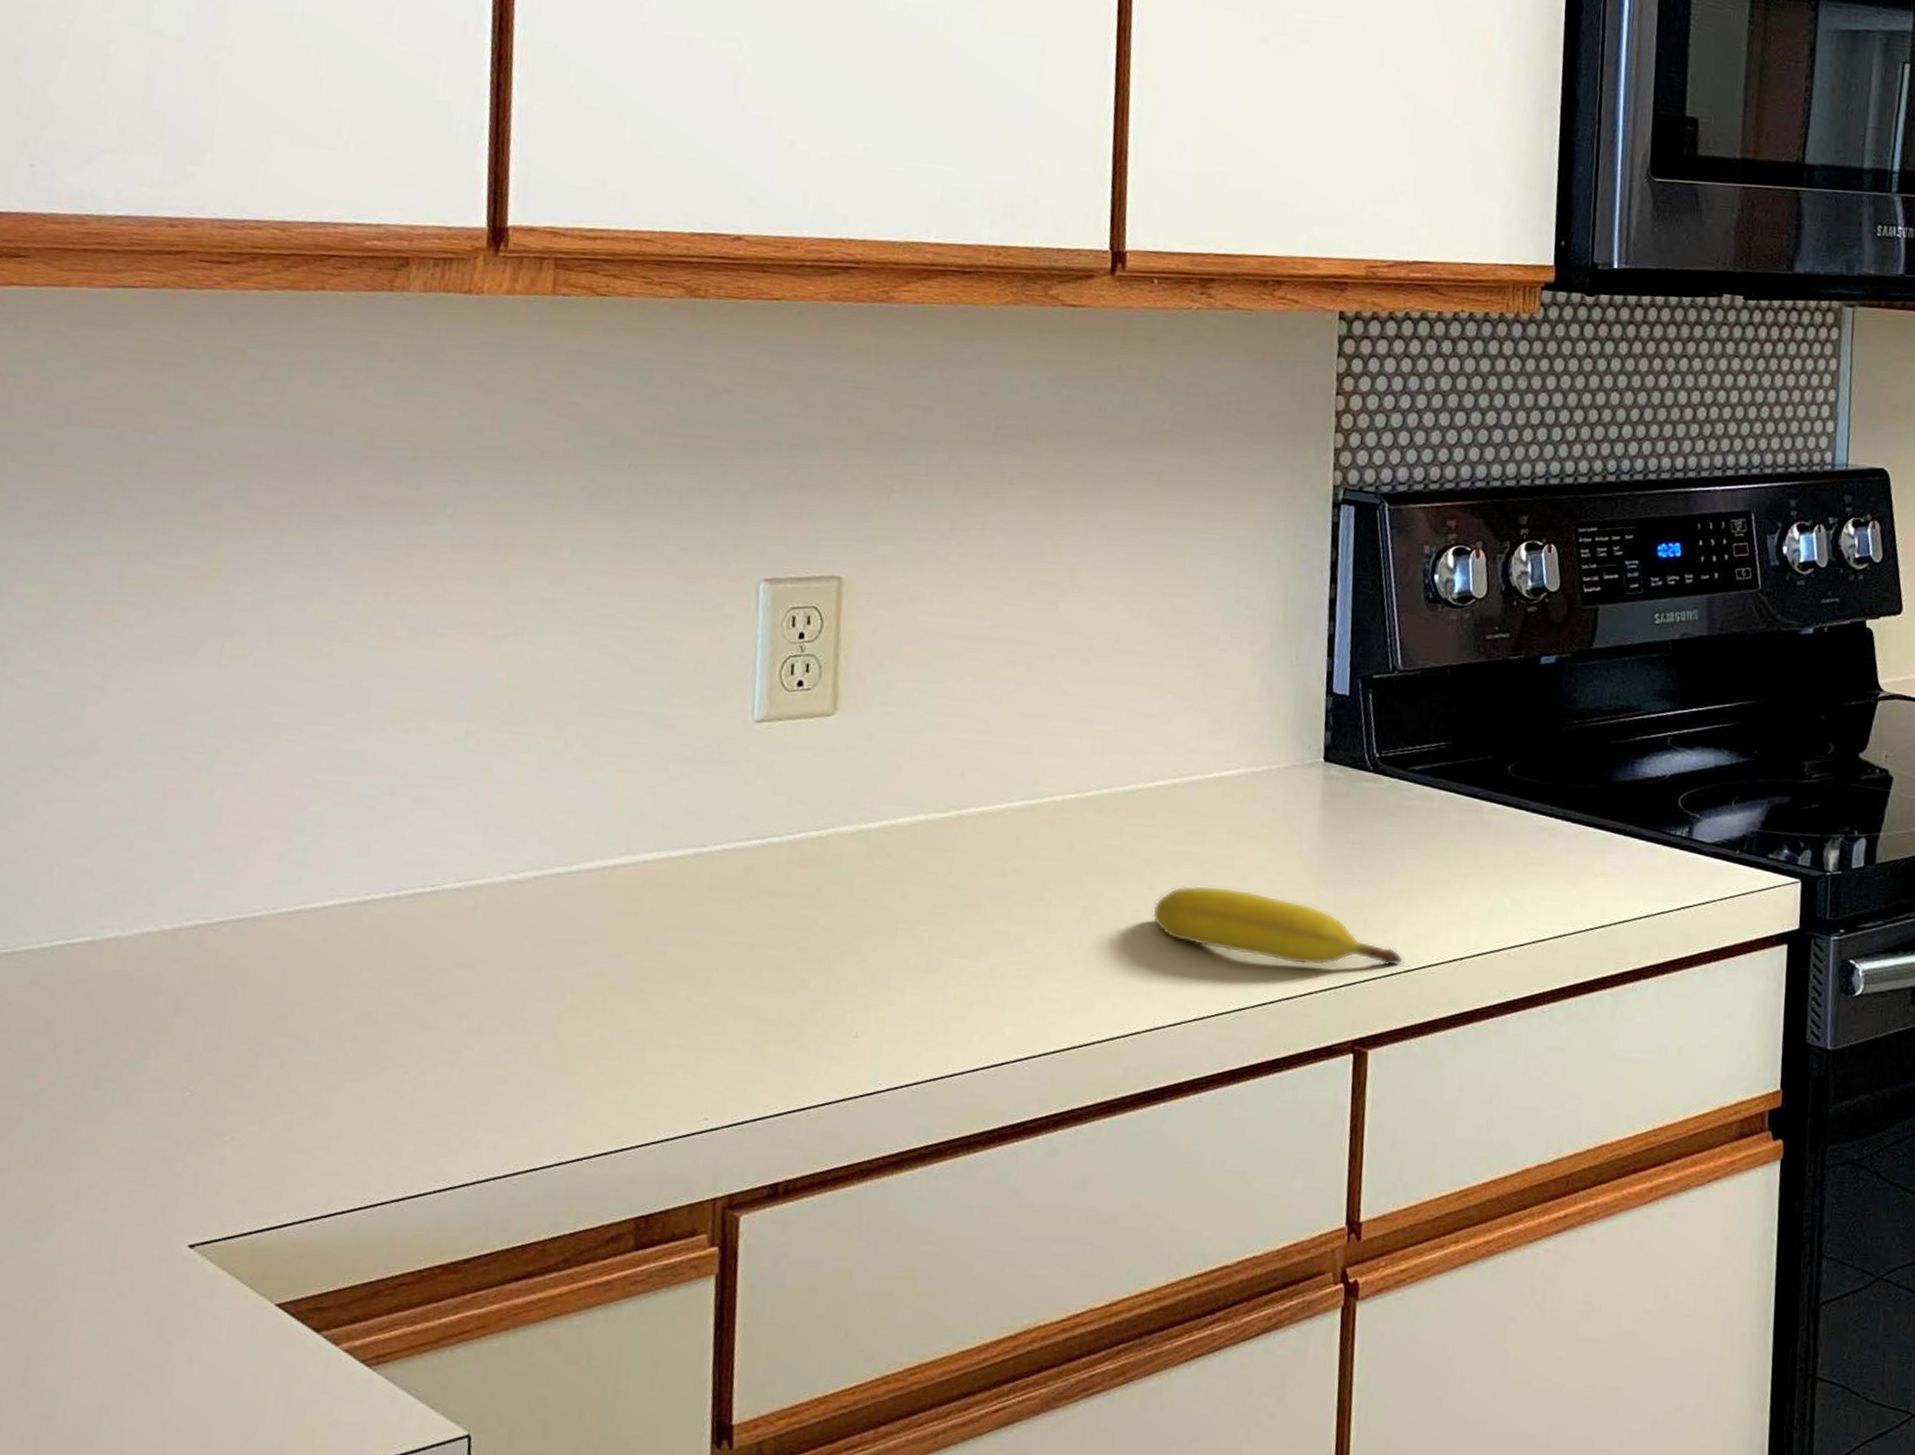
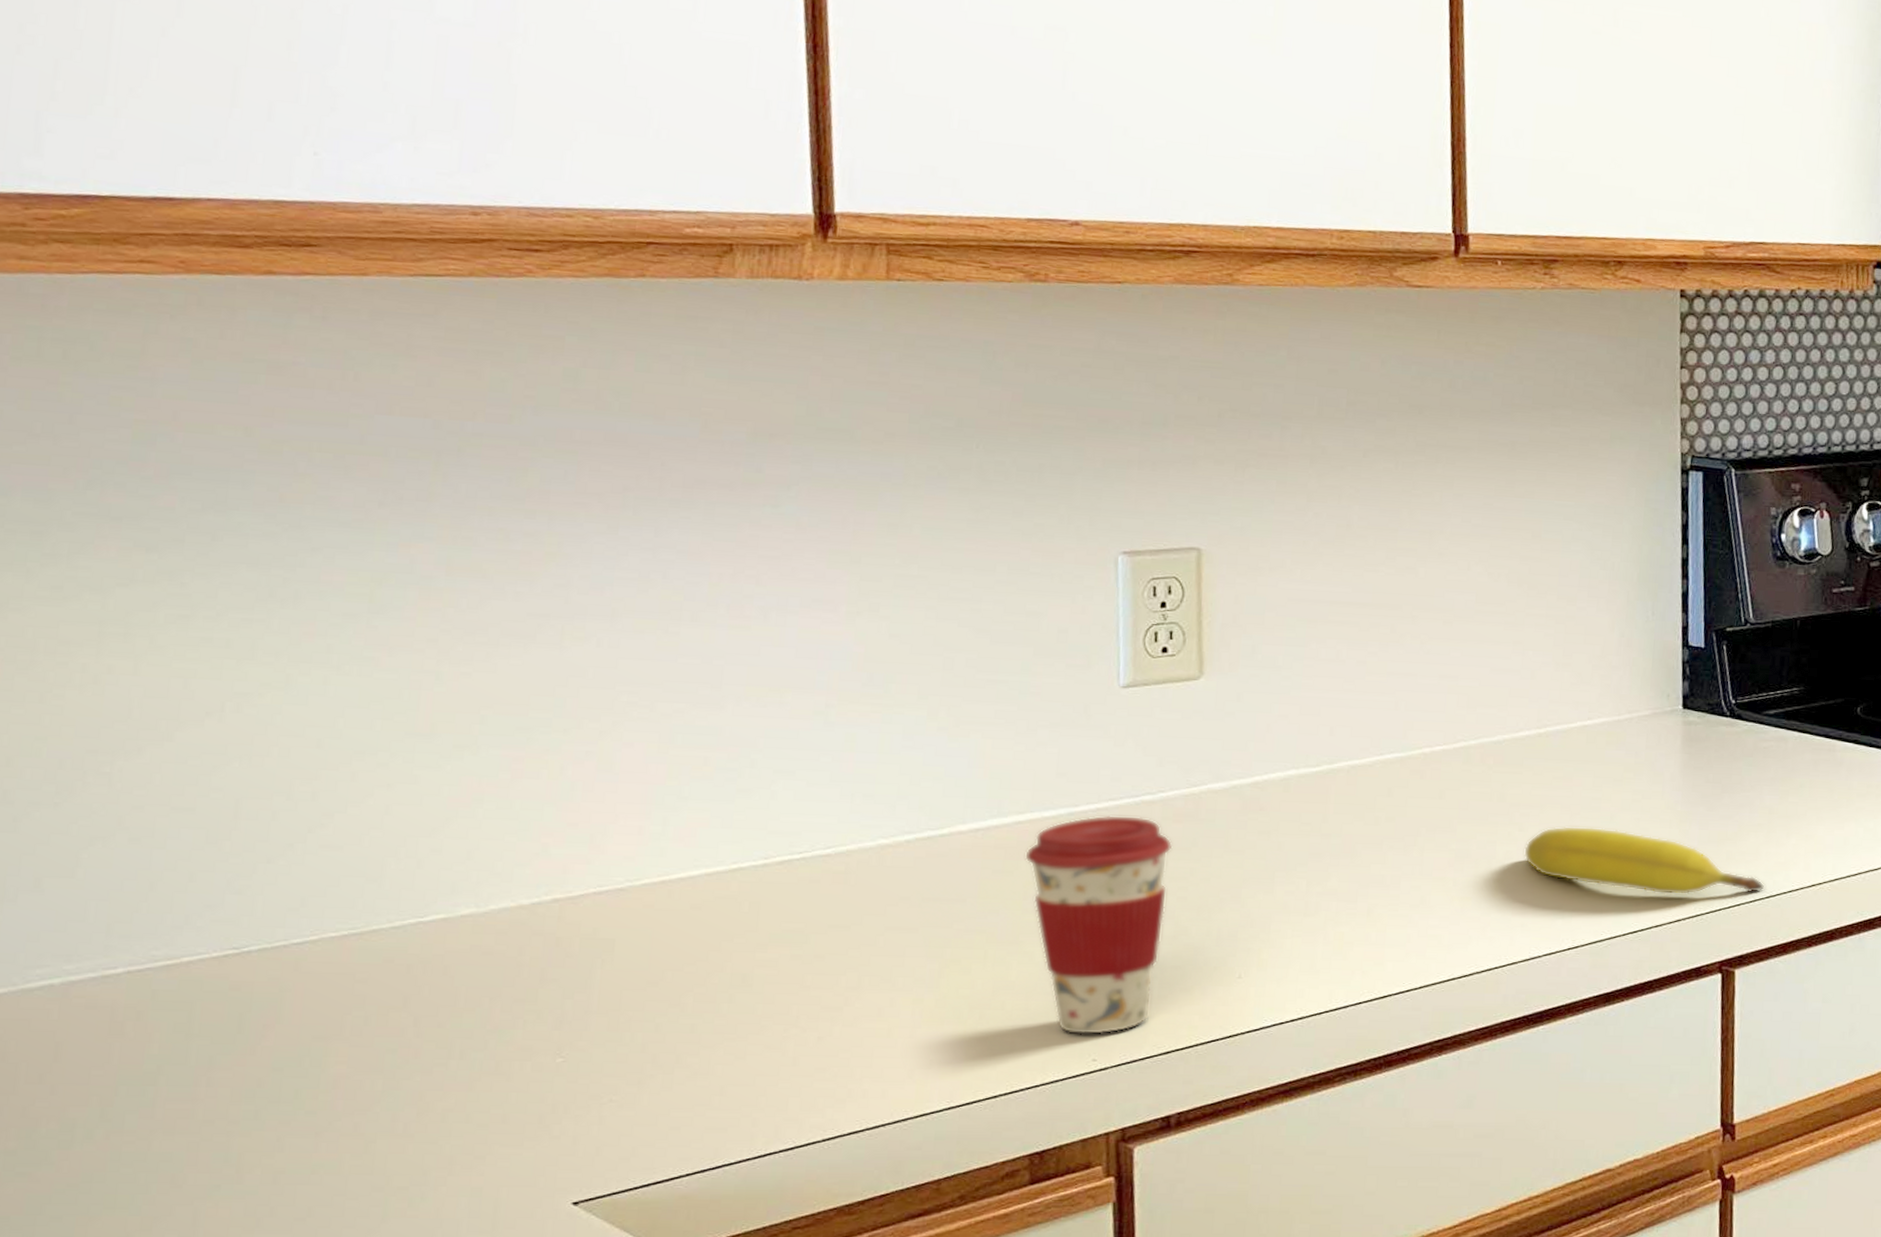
coffee cup: none [650,856,797,1092] -> present [1025,815,1173,1035]

